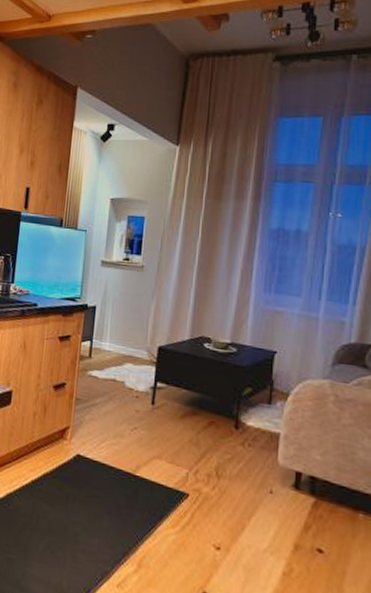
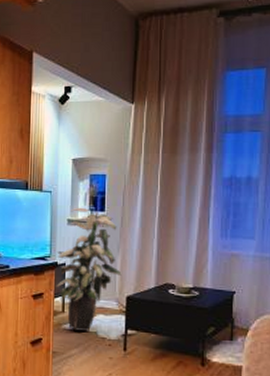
indoor plant: none [84,248,155,380] -> present [56,207,122,331]

